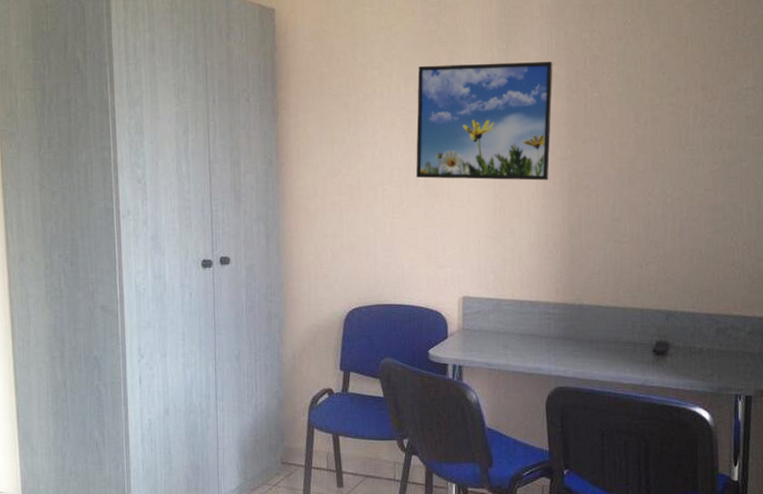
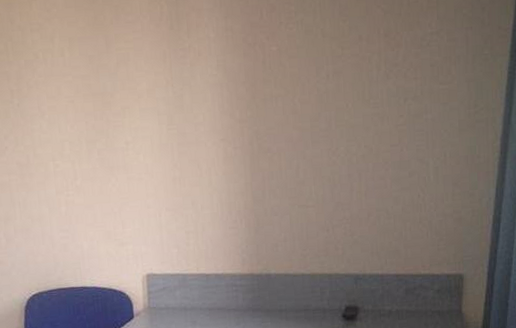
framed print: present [416,62,553,181] -> none [82,14,229,151]

